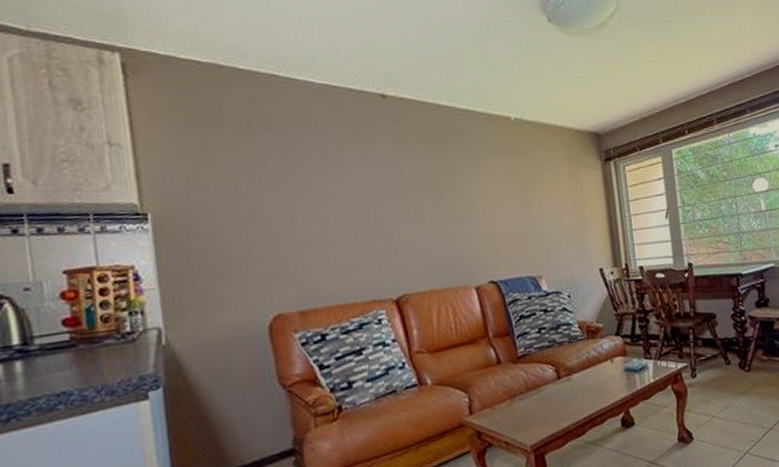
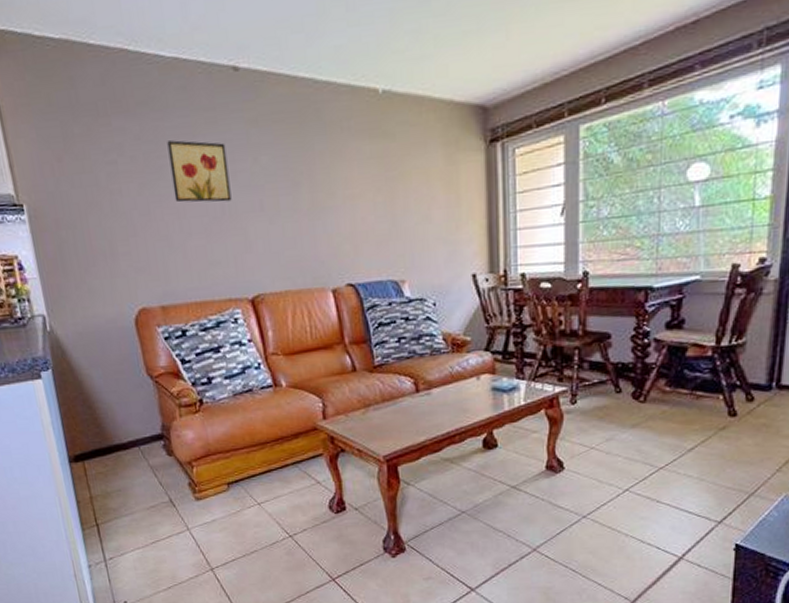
wall art: none [314,154,378,211] -> present [167,140,232,203]

